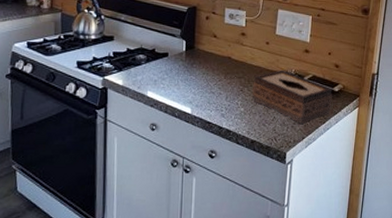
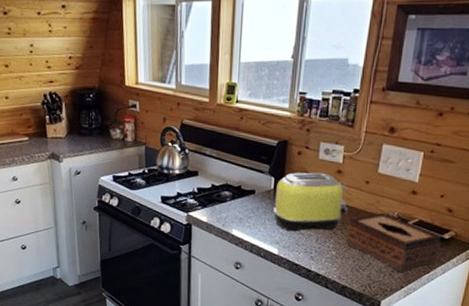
toaster: none [186,35,253,91] -> present [273,172,349,232]

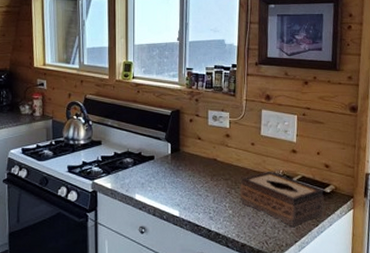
toaster: present [273,172,349,232] -> none [172,137,240,193]

